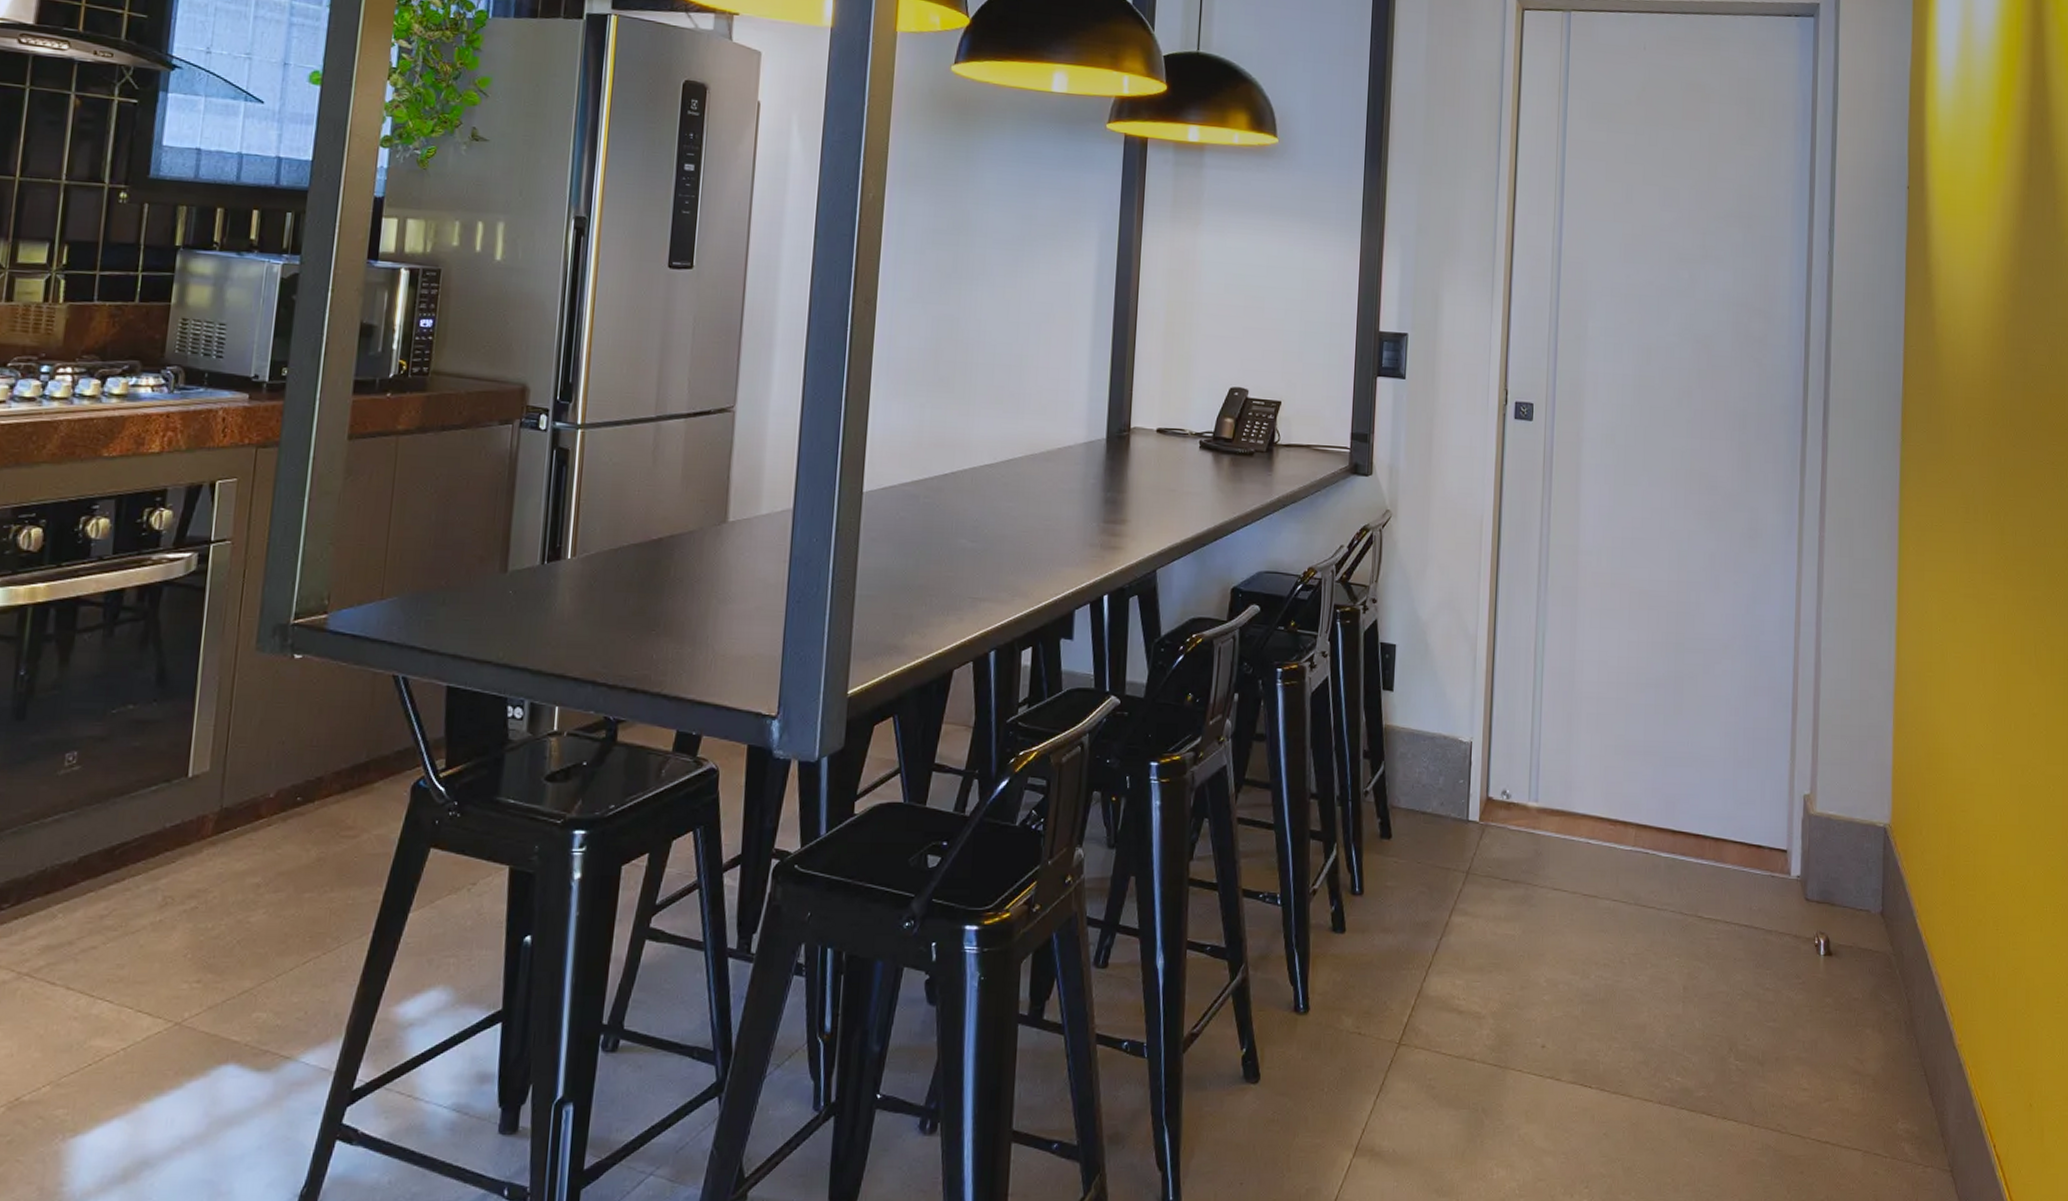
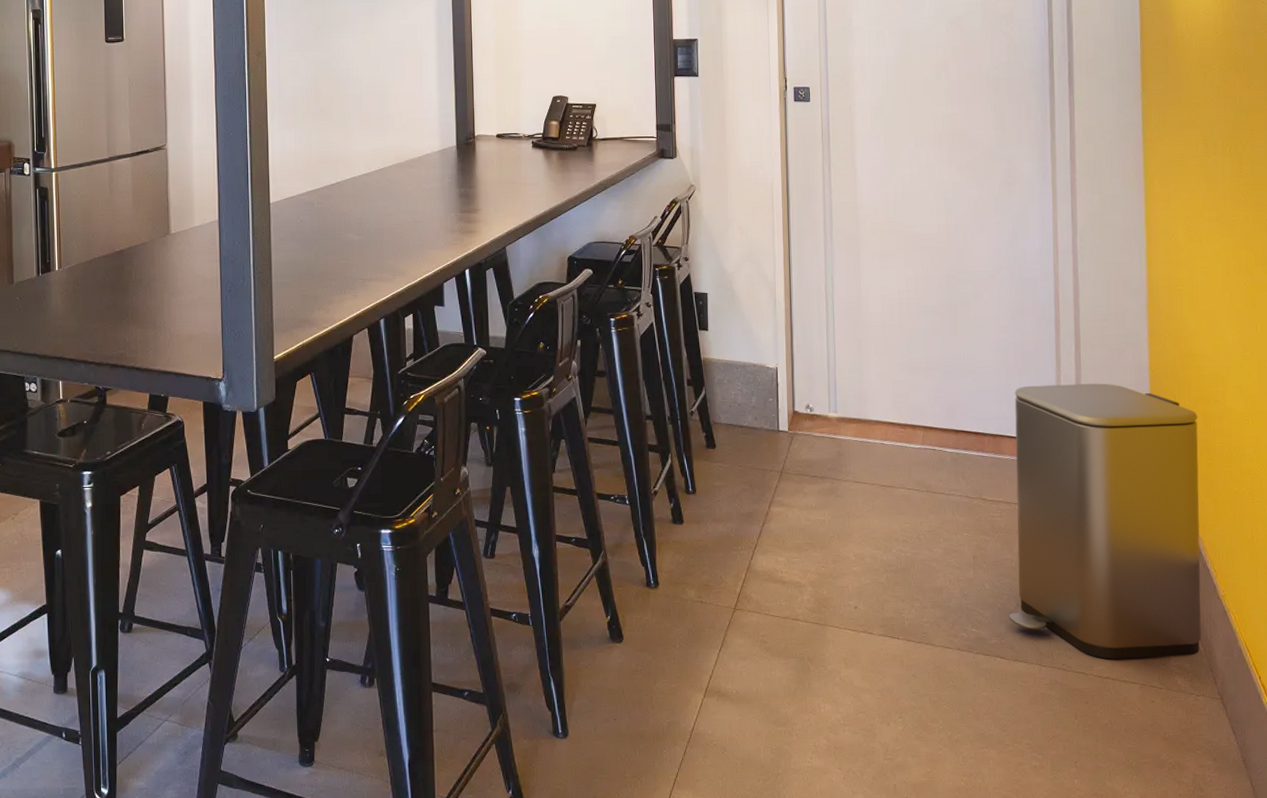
pedal bin: none [1719,780,1943,1120] -> present [1008,383,1201,660]

